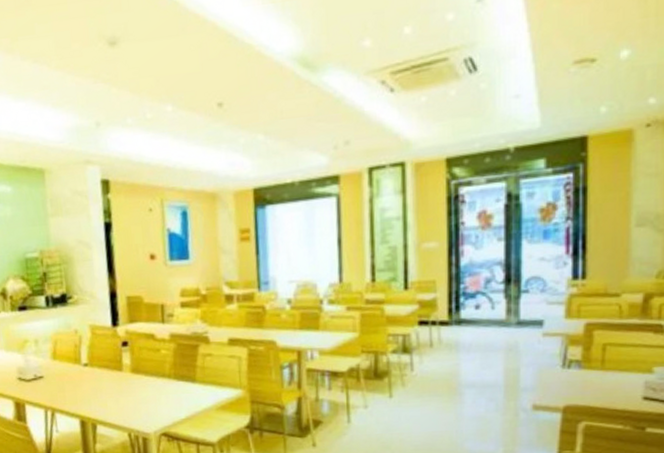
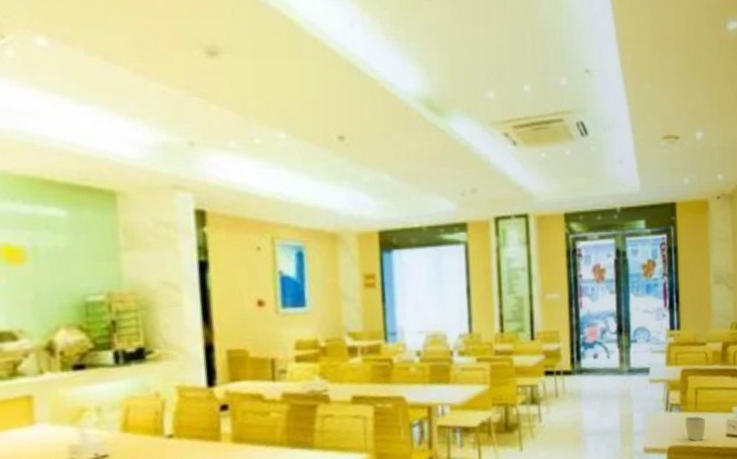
cup: none [586,374,615,402] -> present [684,416,706,441]

